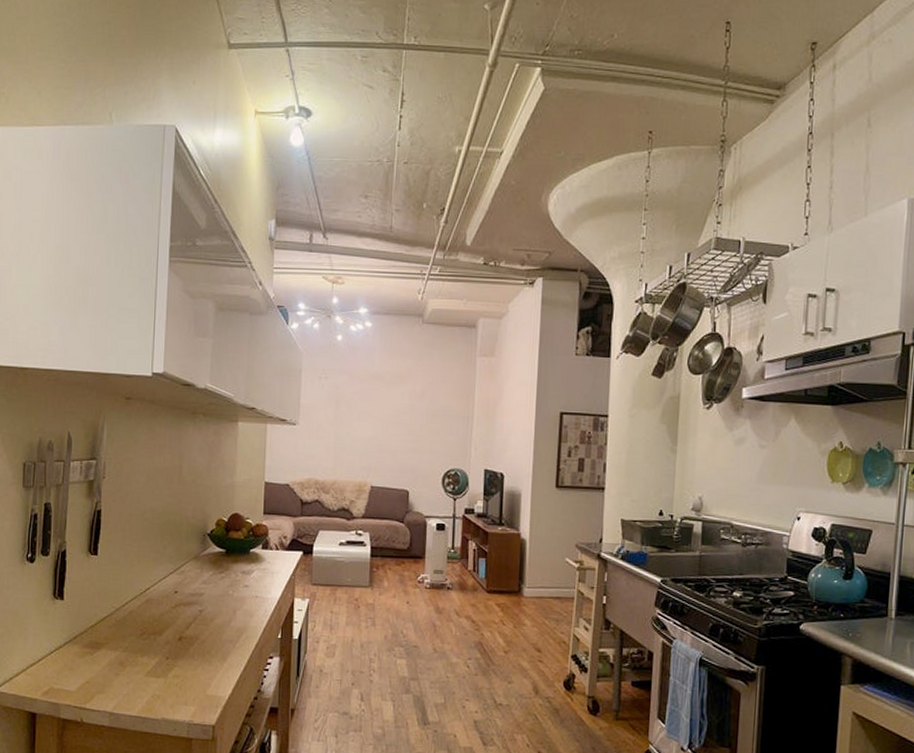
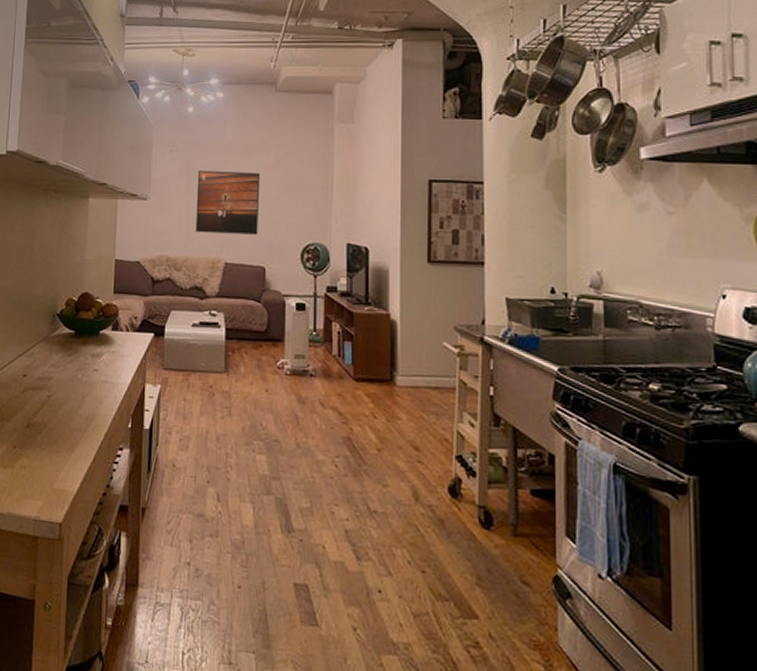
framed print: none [343,397,406,460] -> present [195,170,261,235]

